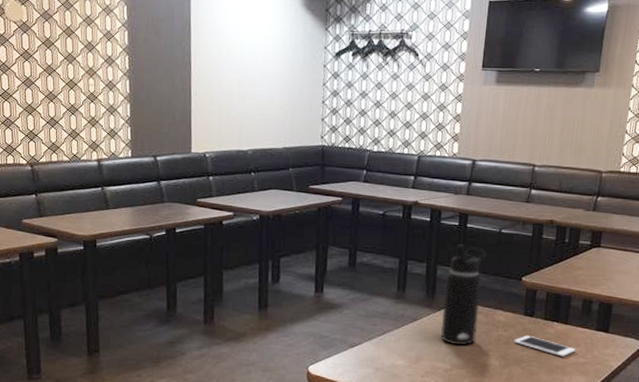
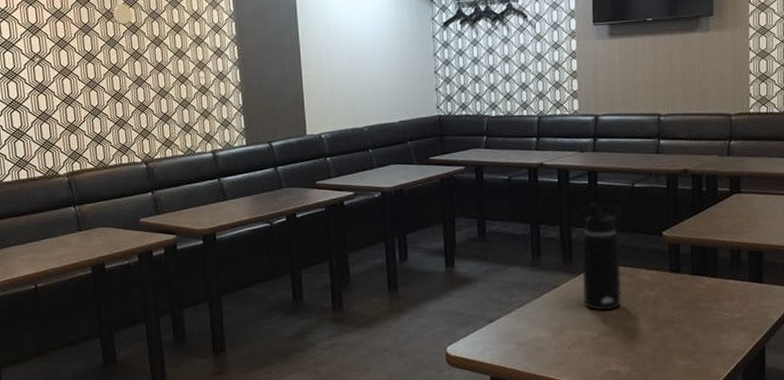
cell phone: present [514,335,576,357] -> none [663,293,730,313]

